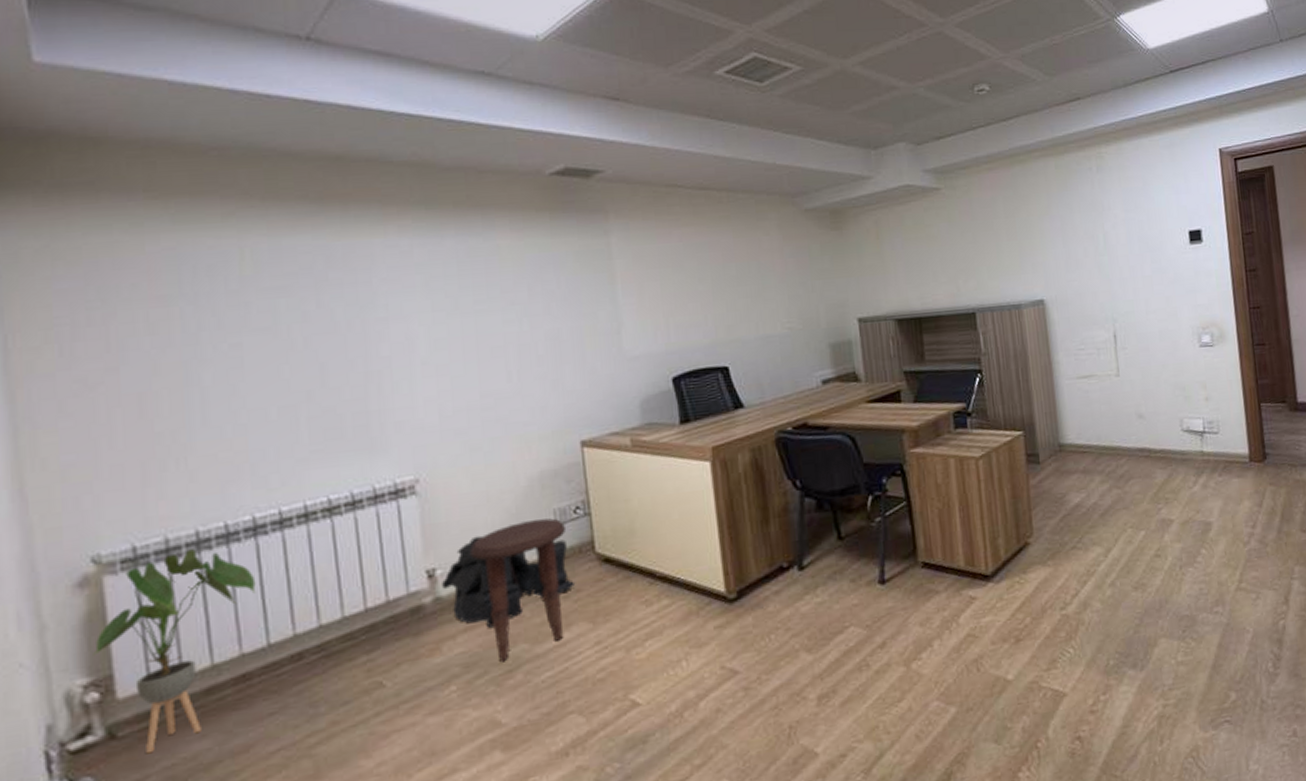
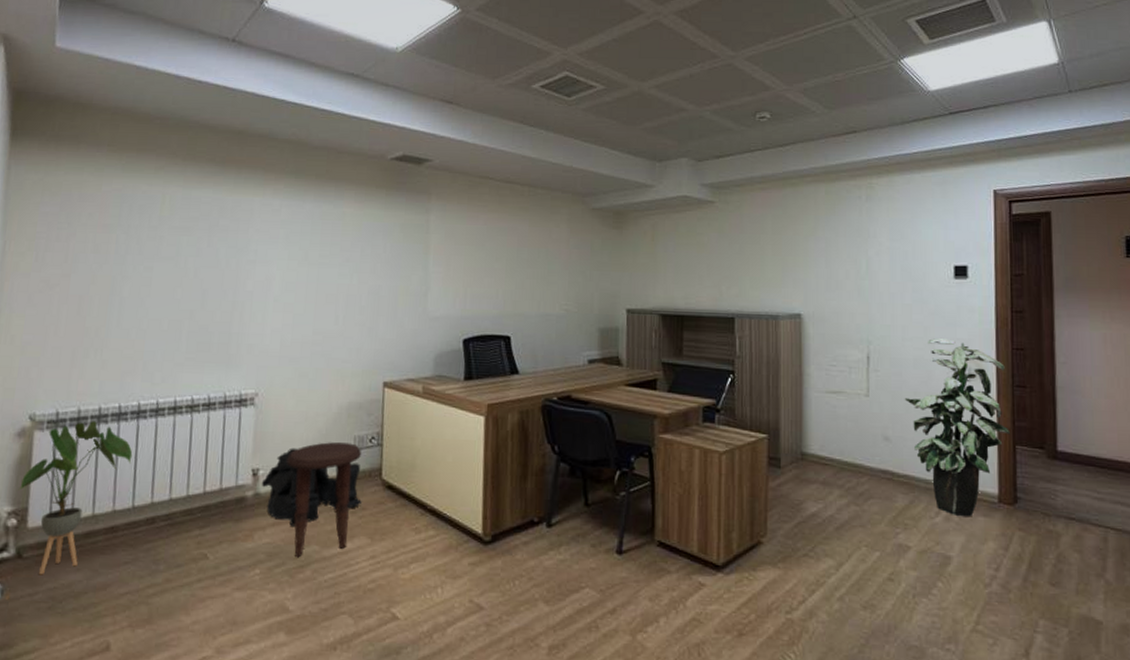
indoor plant: none [1153,306,1255,482] -> present [904,338,1011,516]

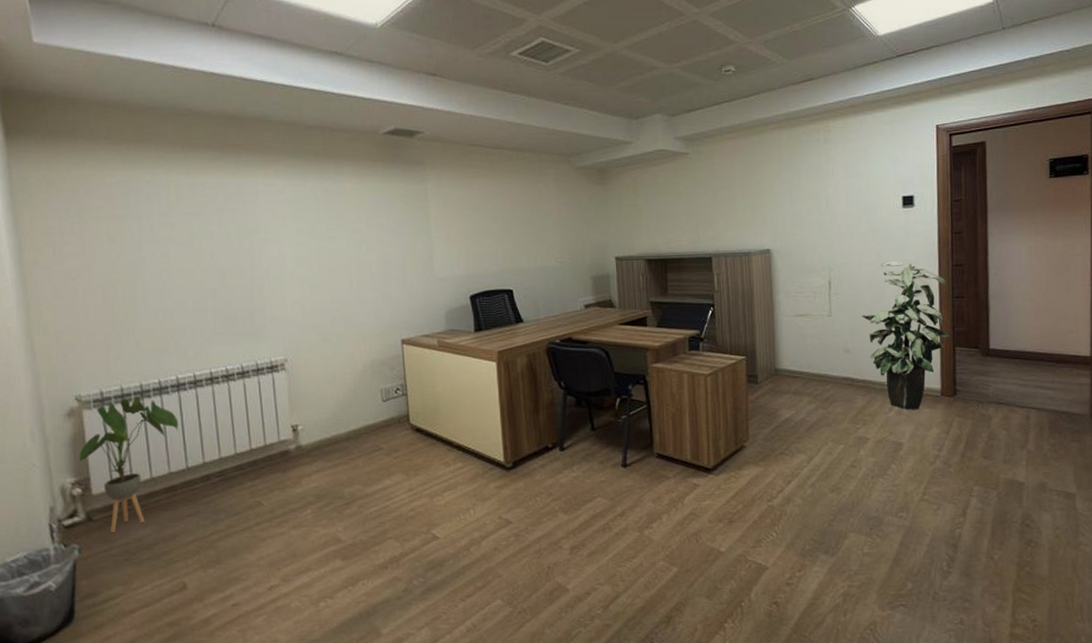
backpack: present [261,447,362,526] -> none [301,404,394,471]
side table: present [287,442,362,558] -> none [322,395,390,497]

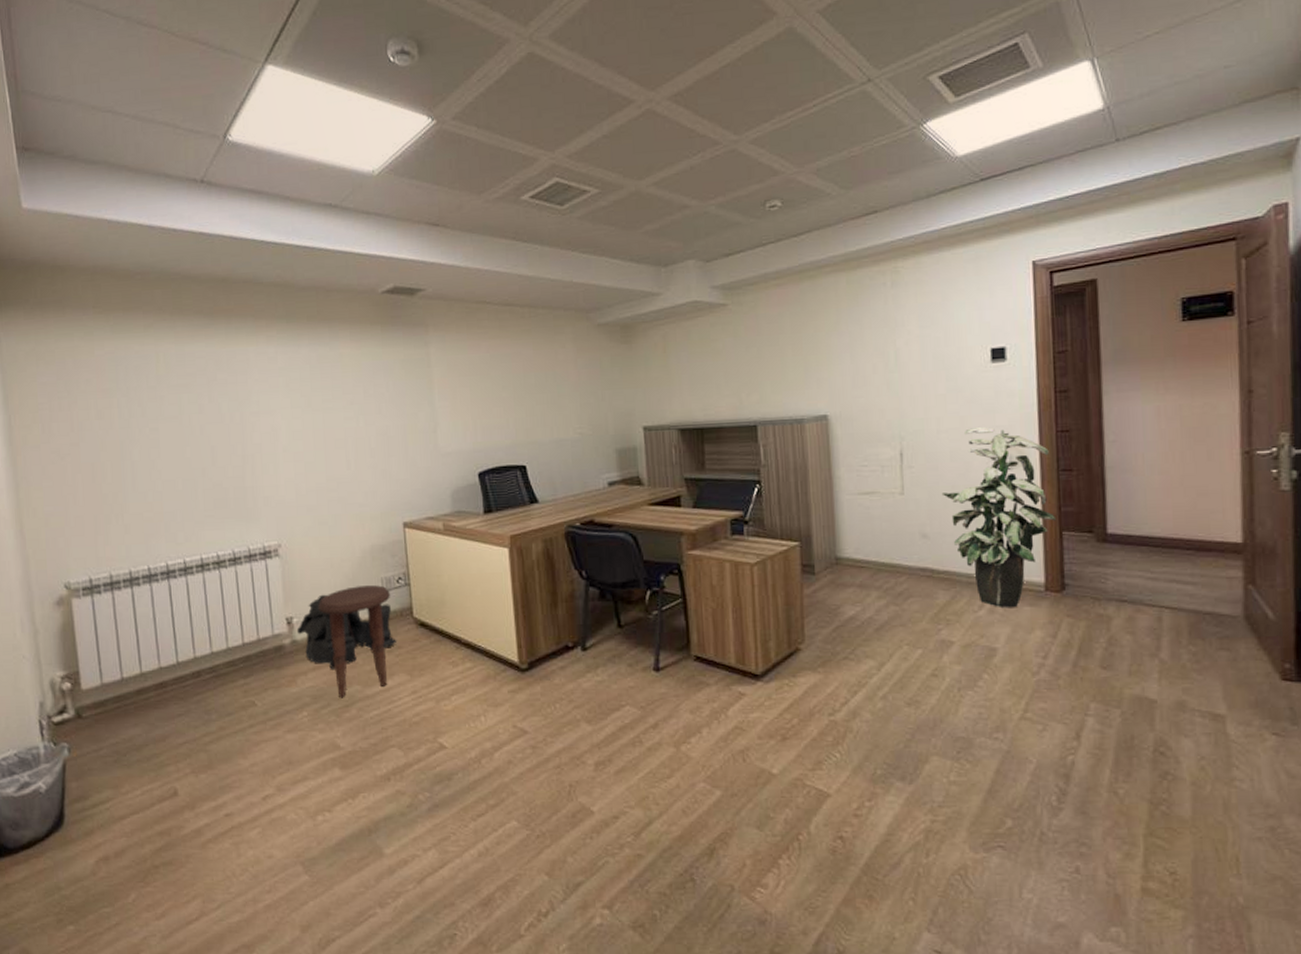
house plant: present [77,397,179,534] -> none [66,584,169,732]
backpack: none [301,404,394,471] -> present [296,594,396,669]
side table: none [322,395,390,497] -> present [318,585,391,698]

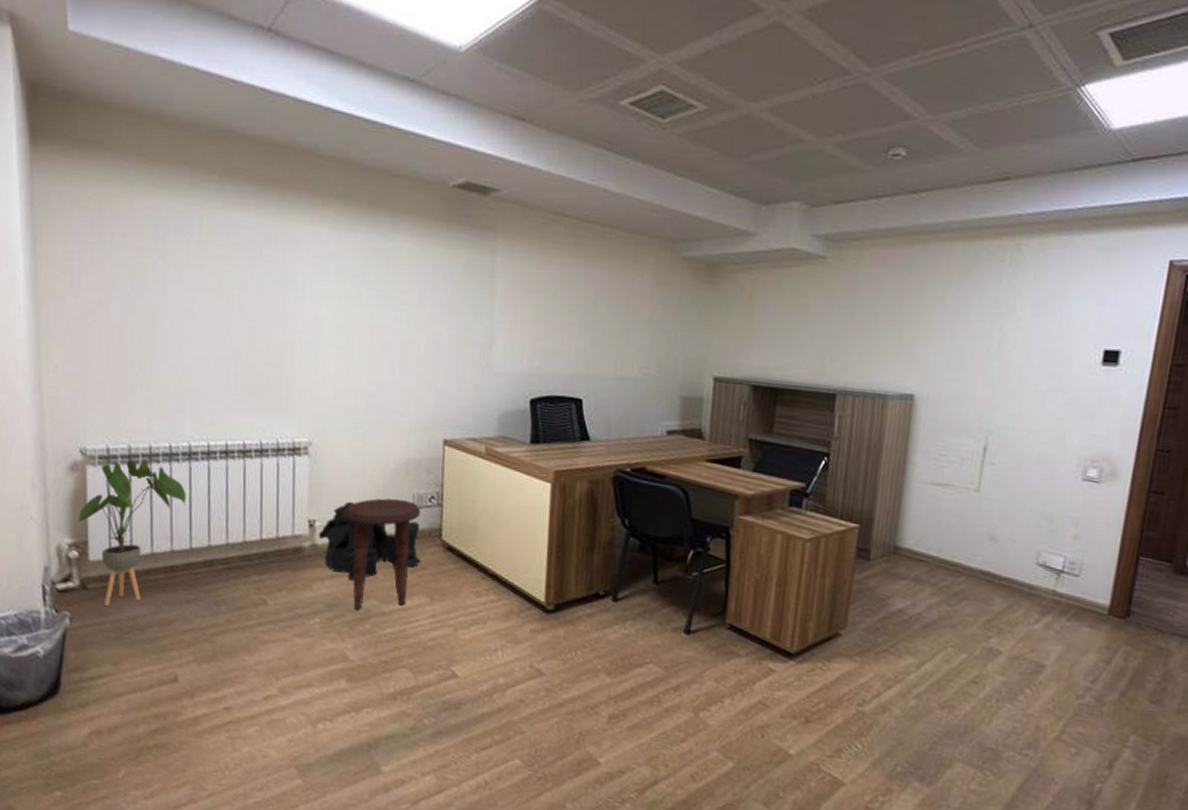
house plant: none [66,584,169,732] -> present [76,459,187,607]
indoor plant: present [941,427,1057,607] -> none [1019,432,1144,626]

